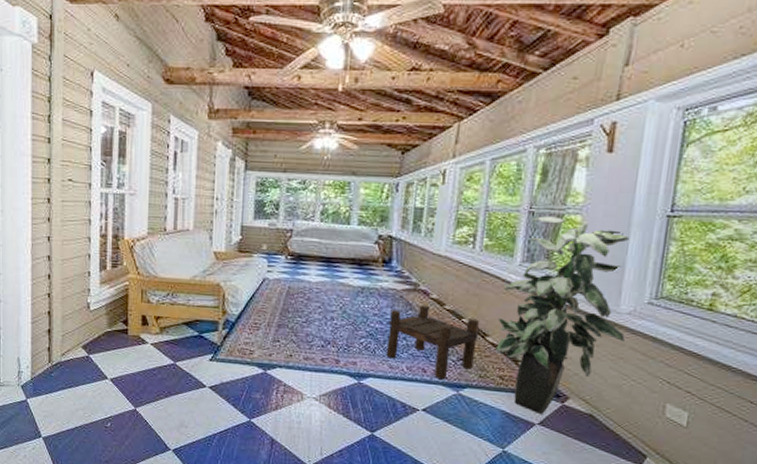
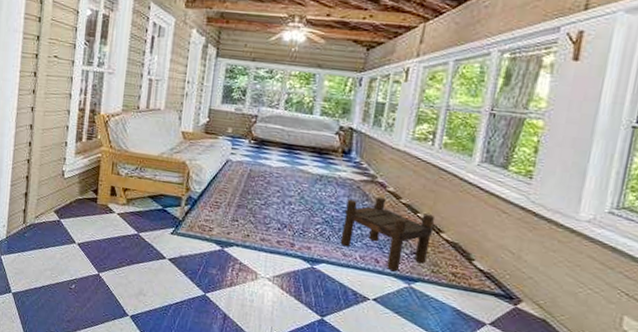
indoor plant: present [496,216,630,414] -> none [450,118,592,315]

